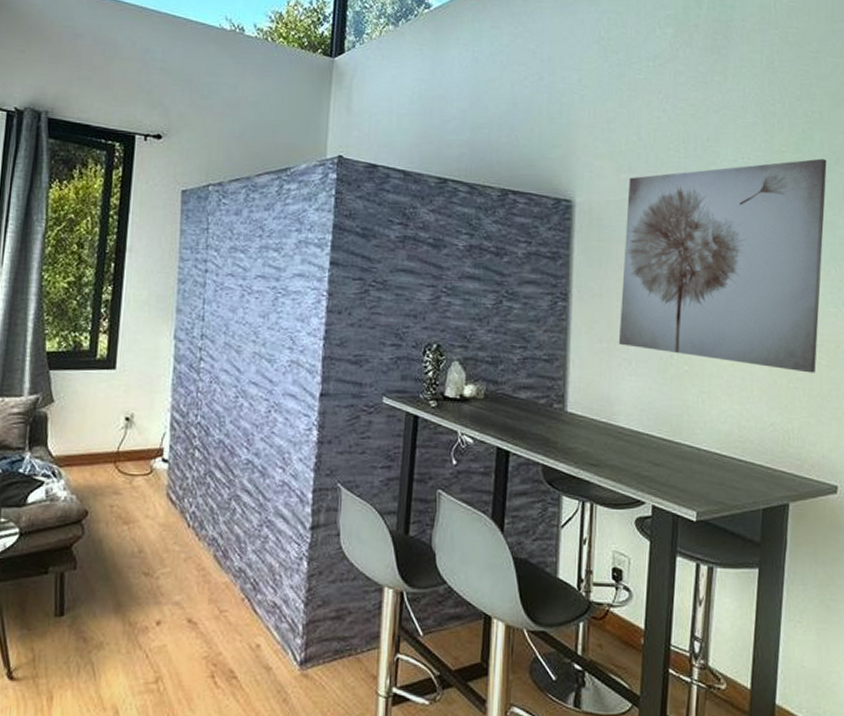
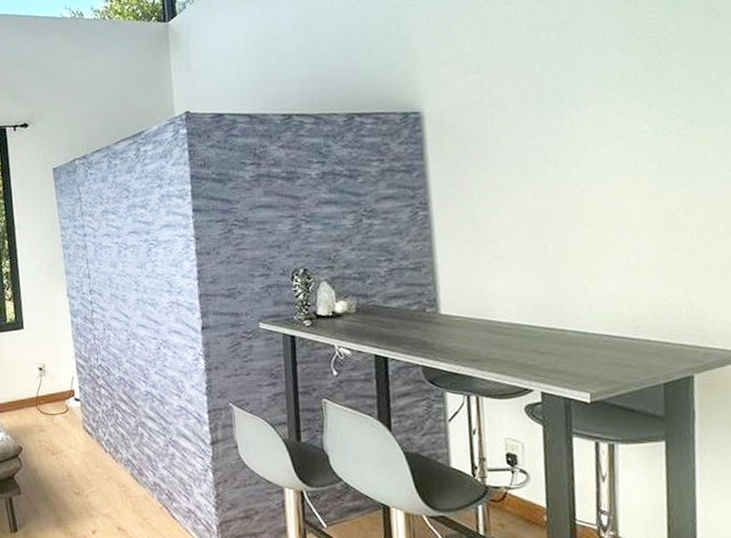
wall art: present [618,158,827,373] -> none [478,16,712,244]

